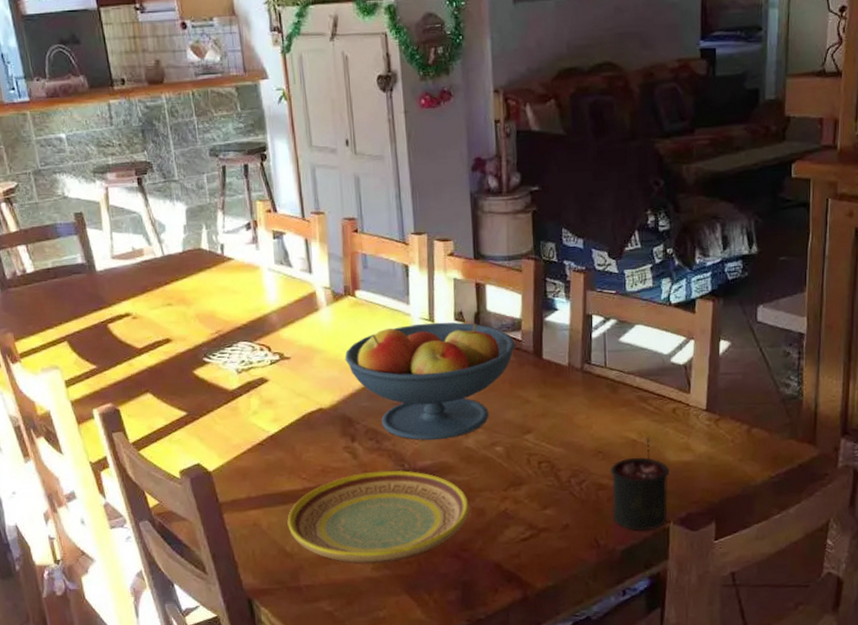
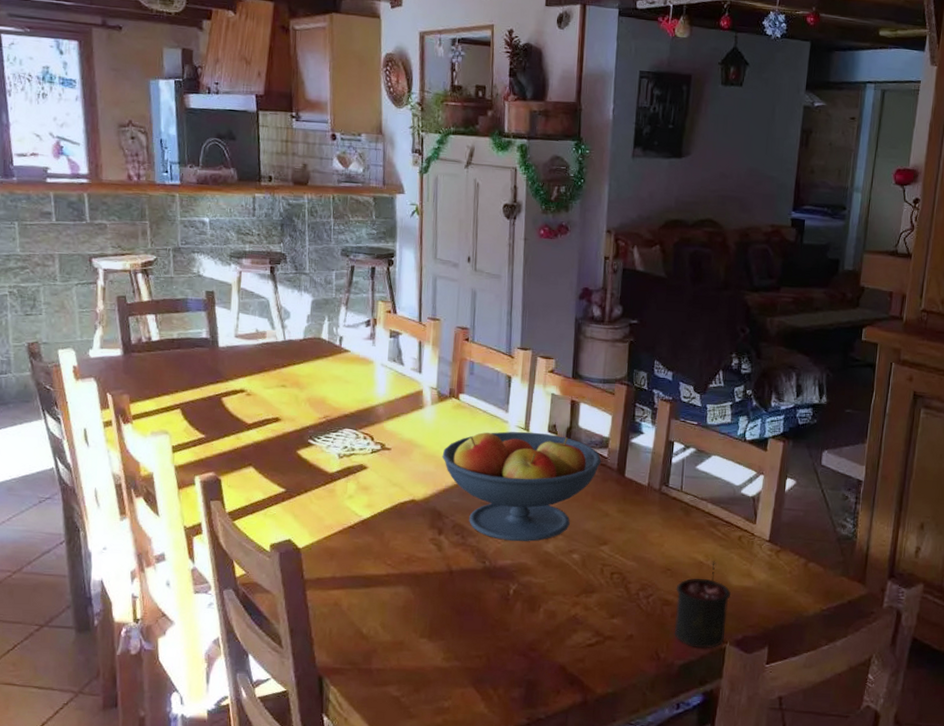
plate: present [287,470,469,565] -> none [367,565,542,655]

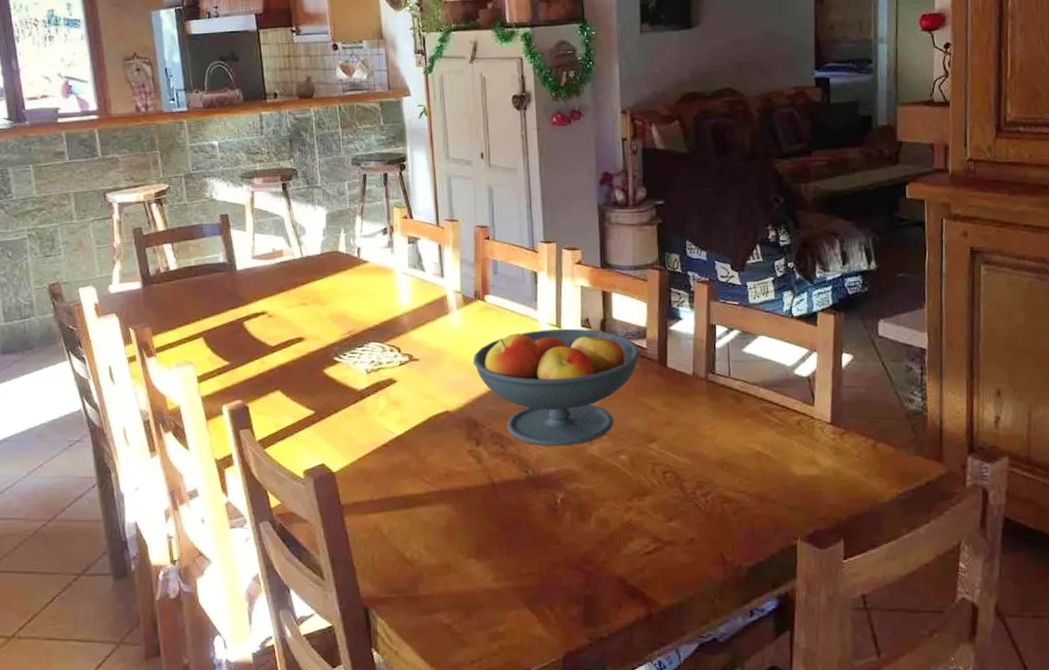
candle: present [674,561,731,649] -> none [735,450,795,547]

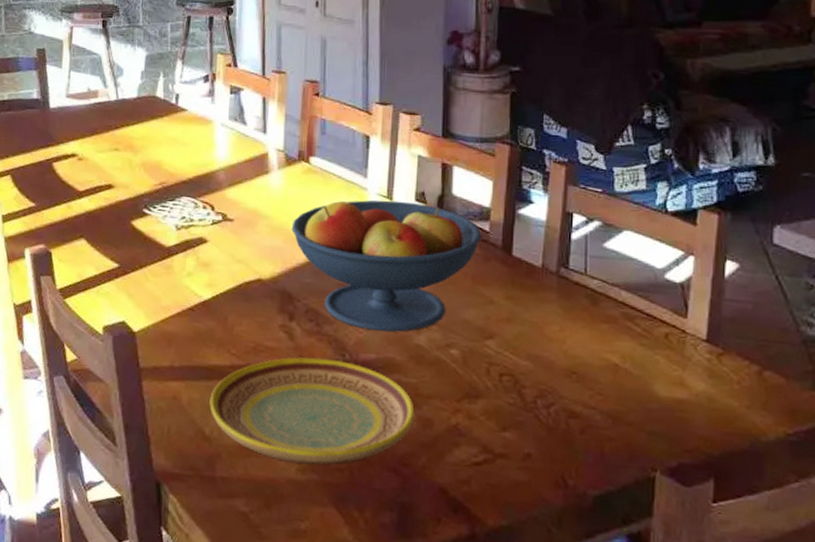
plate: none [409,476,593,574] -> present [209,357,415,466]

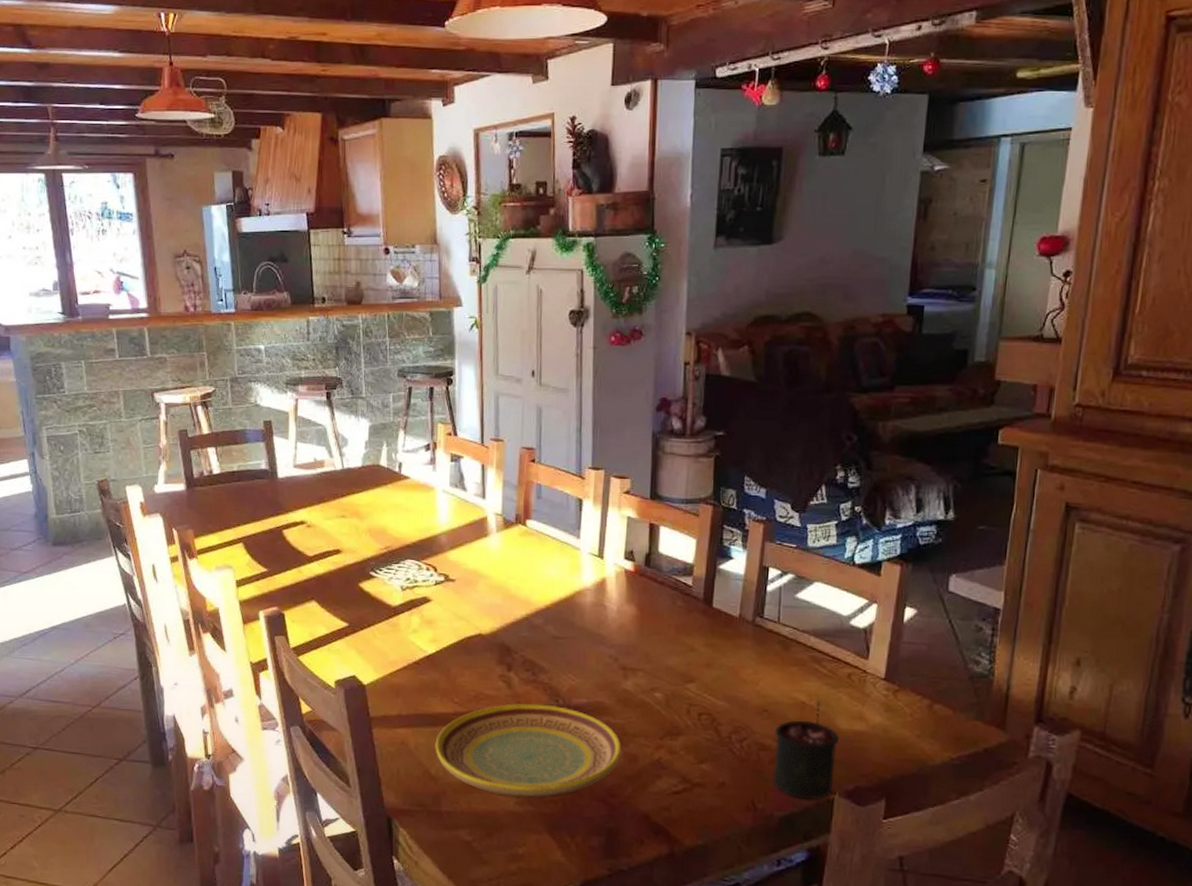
fruit bowl: present [291,200,481,332] -> none [509,559,685,679]
candle: none [584,364,658,478] -> present [772,701,839,800]

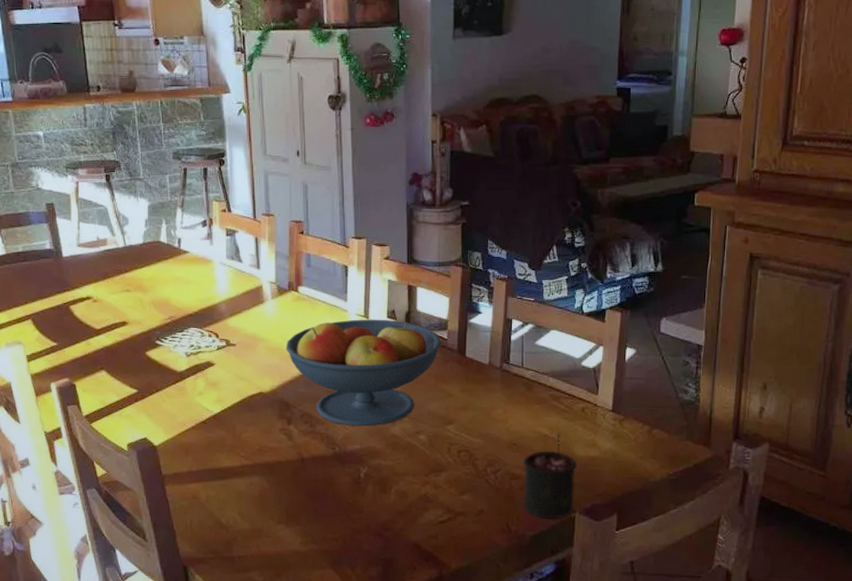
plate: present [435,703,622,799] -> none [224,452,393,539]
fruit bowl: none [509,559,685,679] -> present [286,319,441,427]

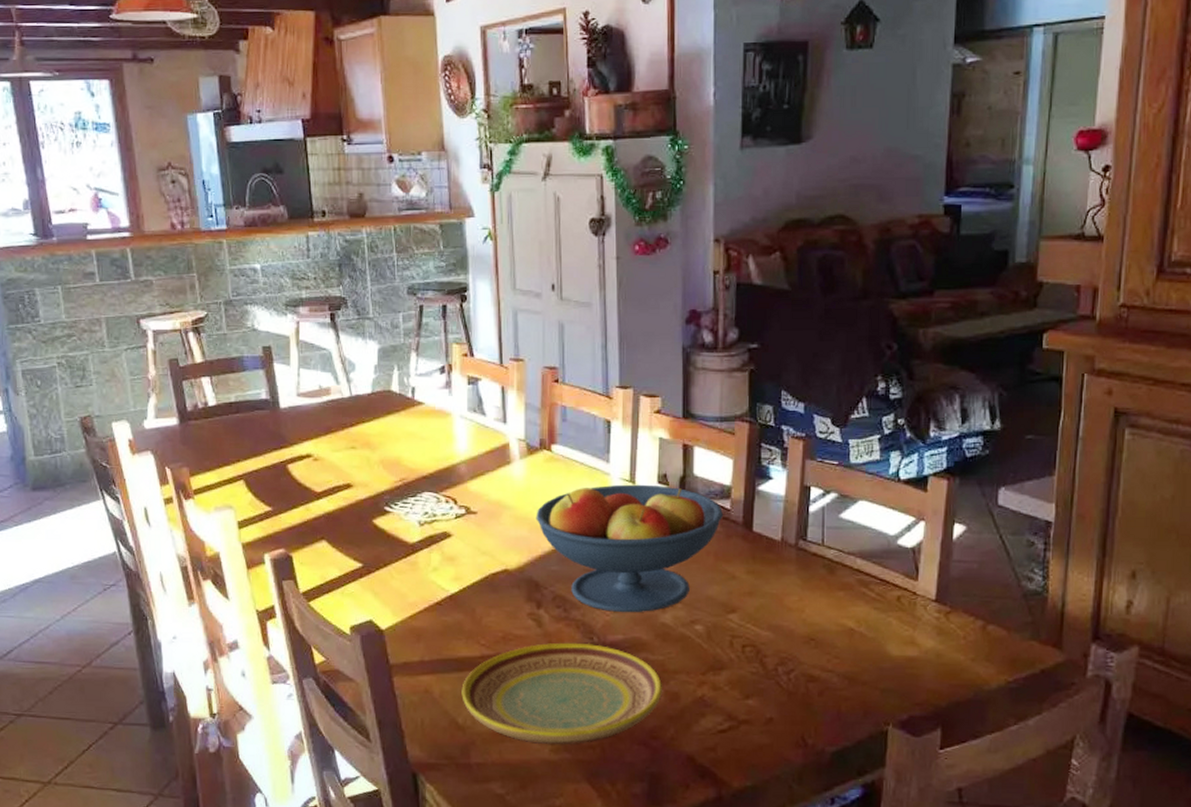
plate: none [224,452,393,539] -> present [461,642,662,745]
candle: present [523,433,577,519] -> none [822,627,890,733]

